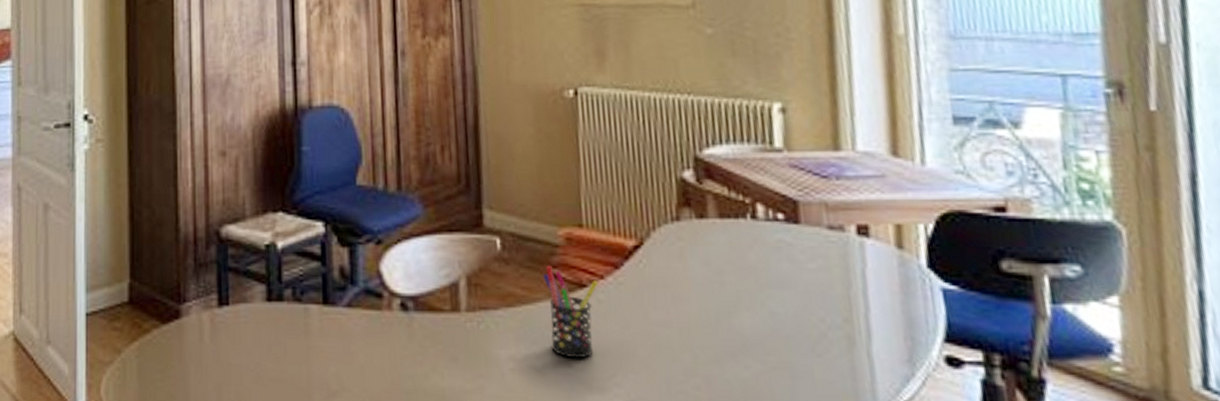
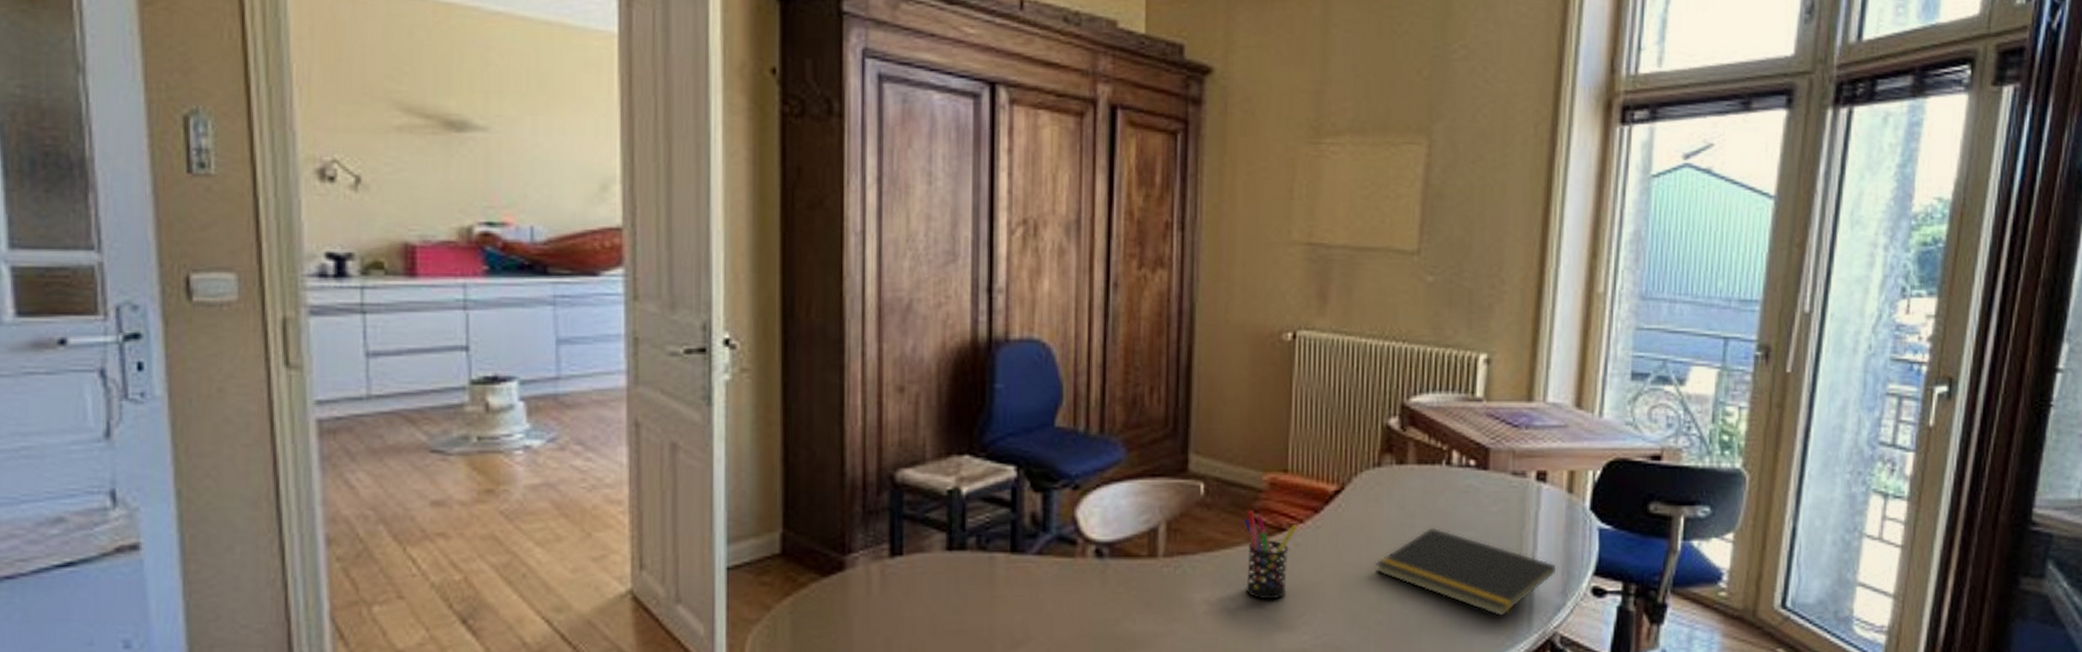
notepad: none [687,285,896,387] -> present [1376,527,1555,617]

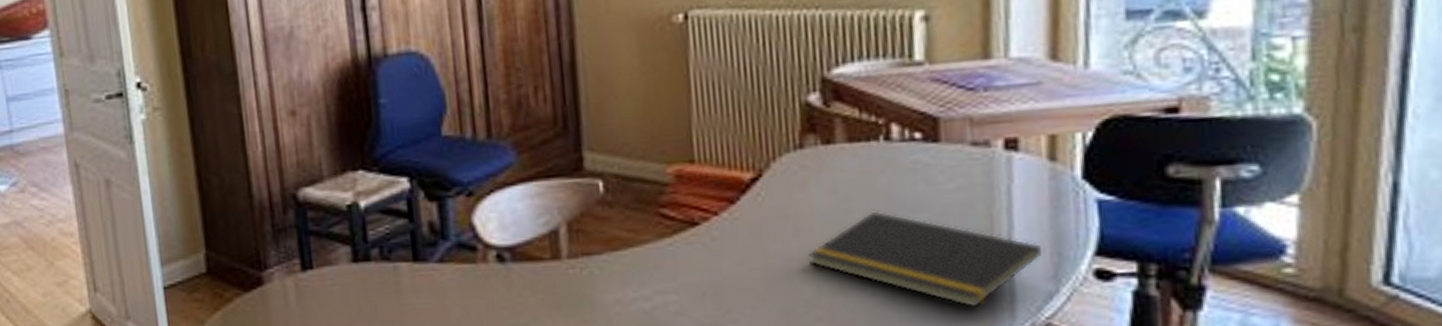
pen holder: present [1244,510,1297,600] -> none [651,205,712,298]

